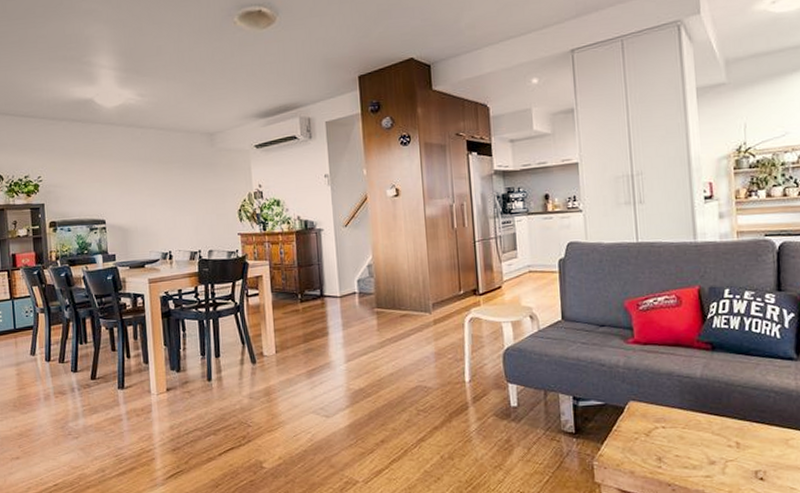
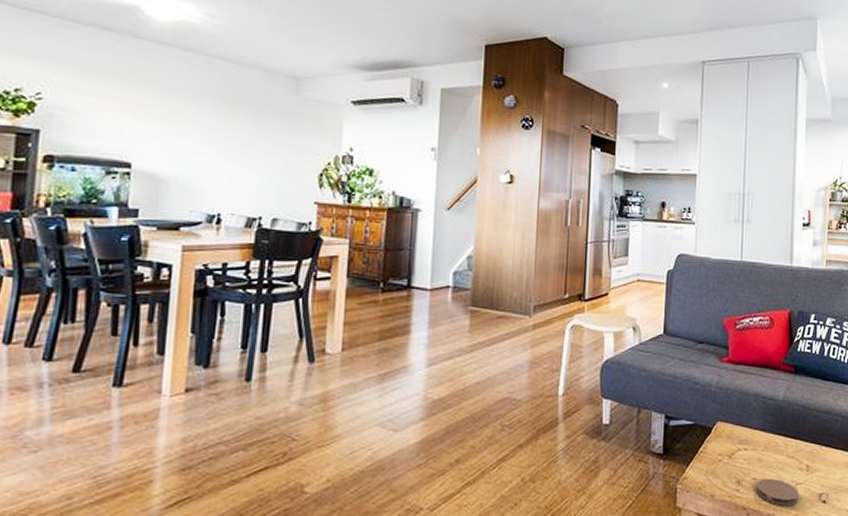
coaster: none [680,455,731,483] -> present [756,478,799,506]

